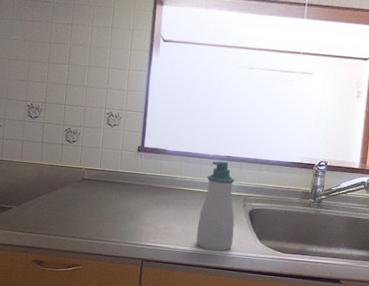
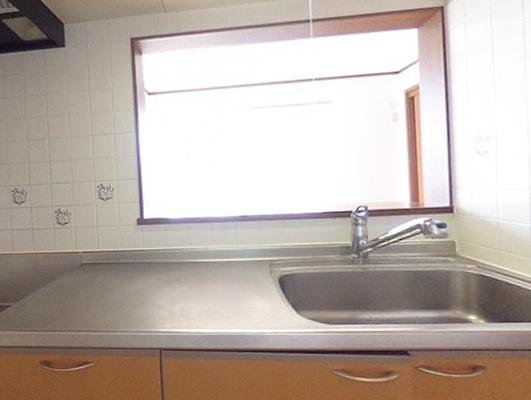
soap bottle: present [196,161,235,251] -> none [218,223,264,330]

